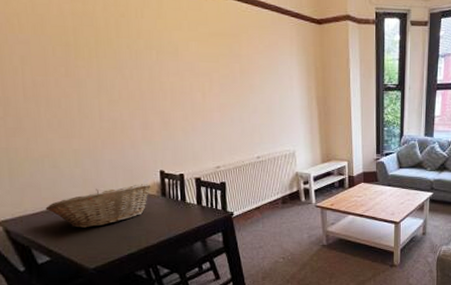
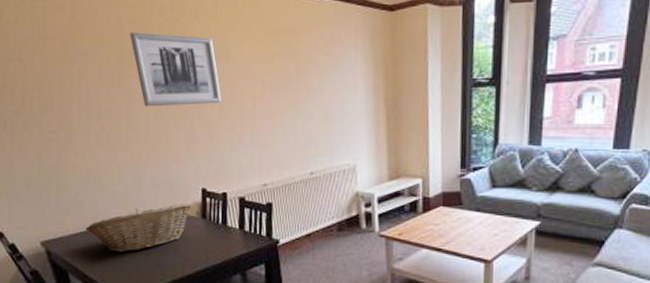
wall art: none [74,25,173,97] -> present [130,32,221,107]

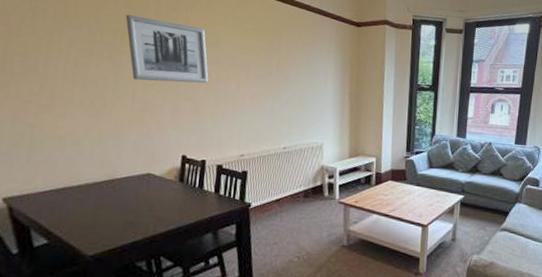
fruit basket: present [86,203,192,252] -> none [56,167,171,211]

